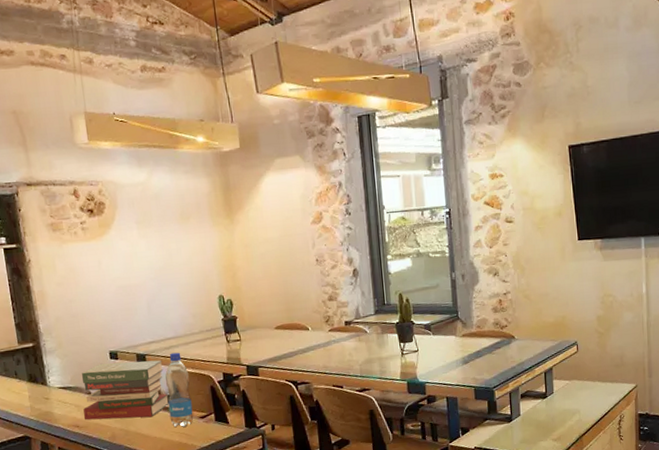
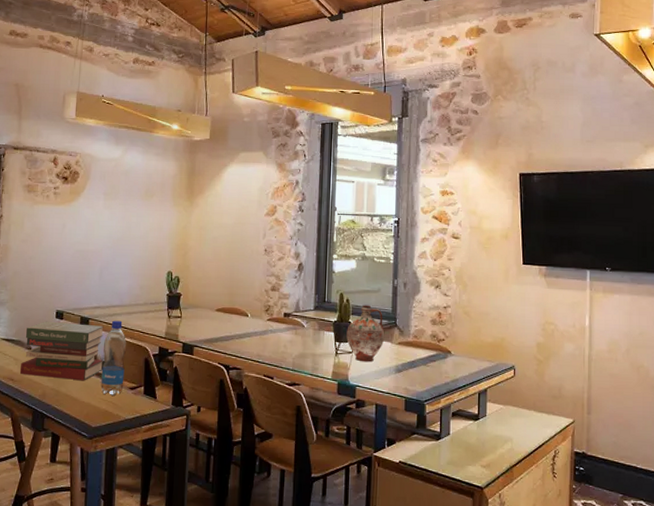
ceramic jug: none [410,302,449,359] -> present [346,305,385,362]

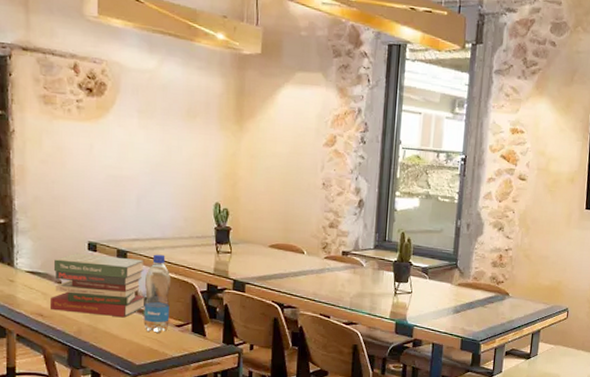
ceramic jug: present [346,305,385,362] -> none [406,245,445,303]

